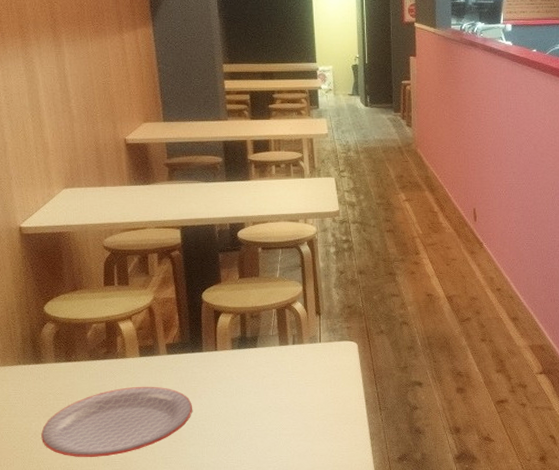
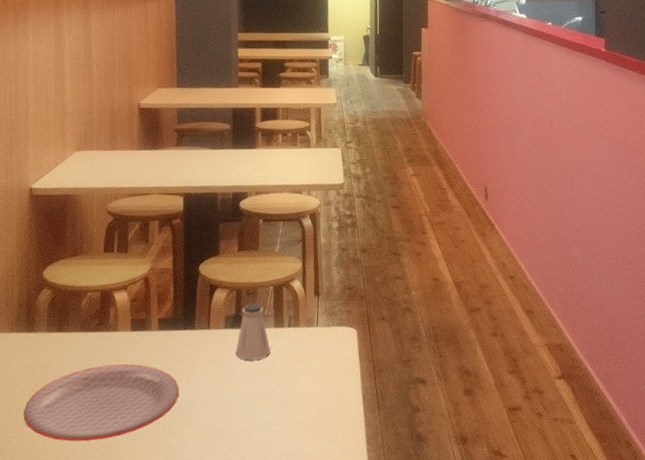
saltshaker: none [244,324,278,376] -> present [235,302,271,361]

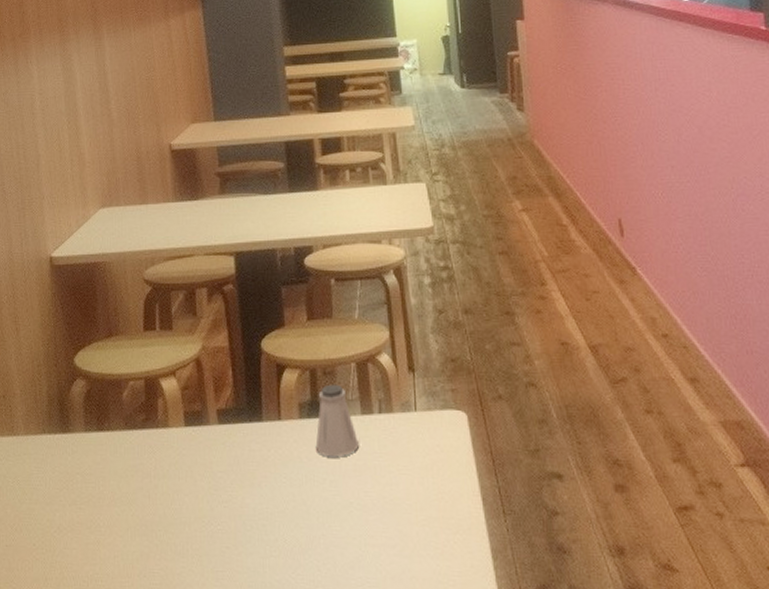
plate: present [23,363,180,442] -> none [66,467,251,565]

